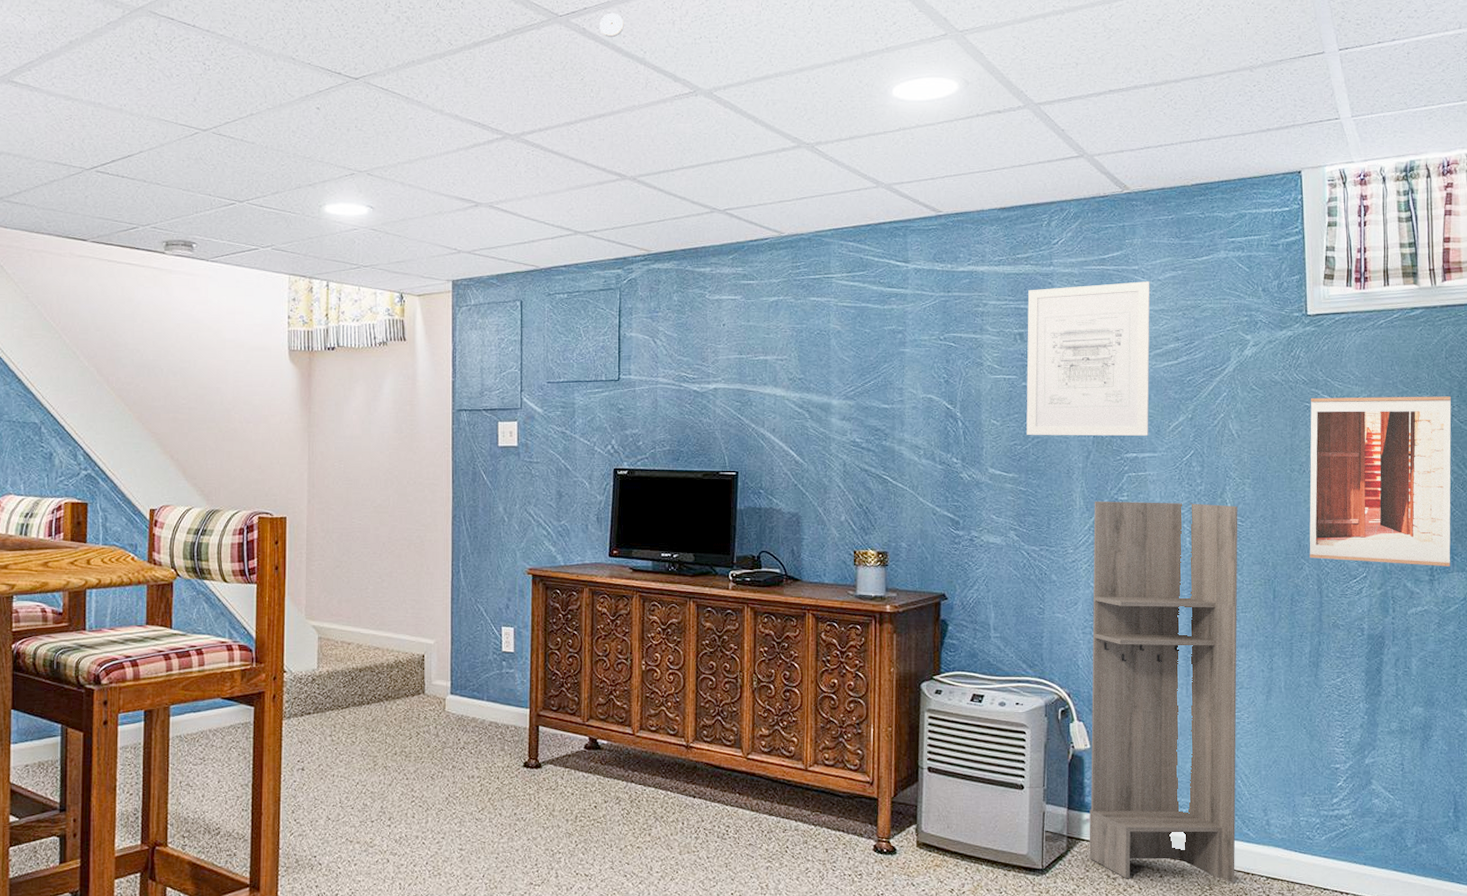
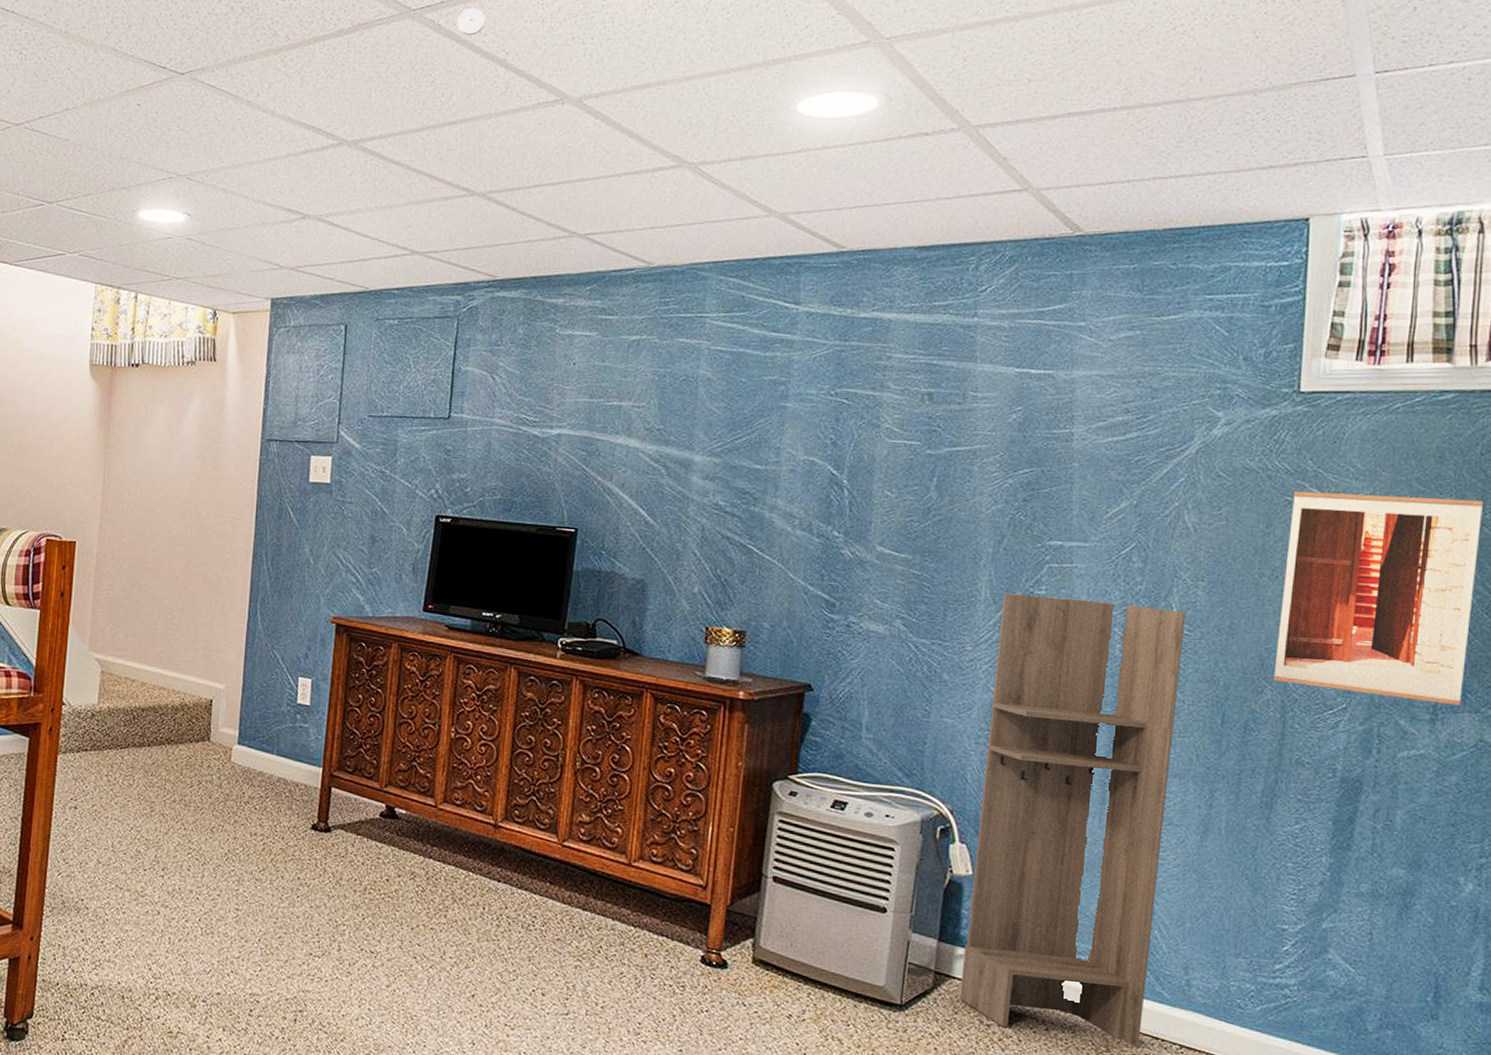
wall art: present [1026,281,1150,436] -> none [927,340,1099,522]

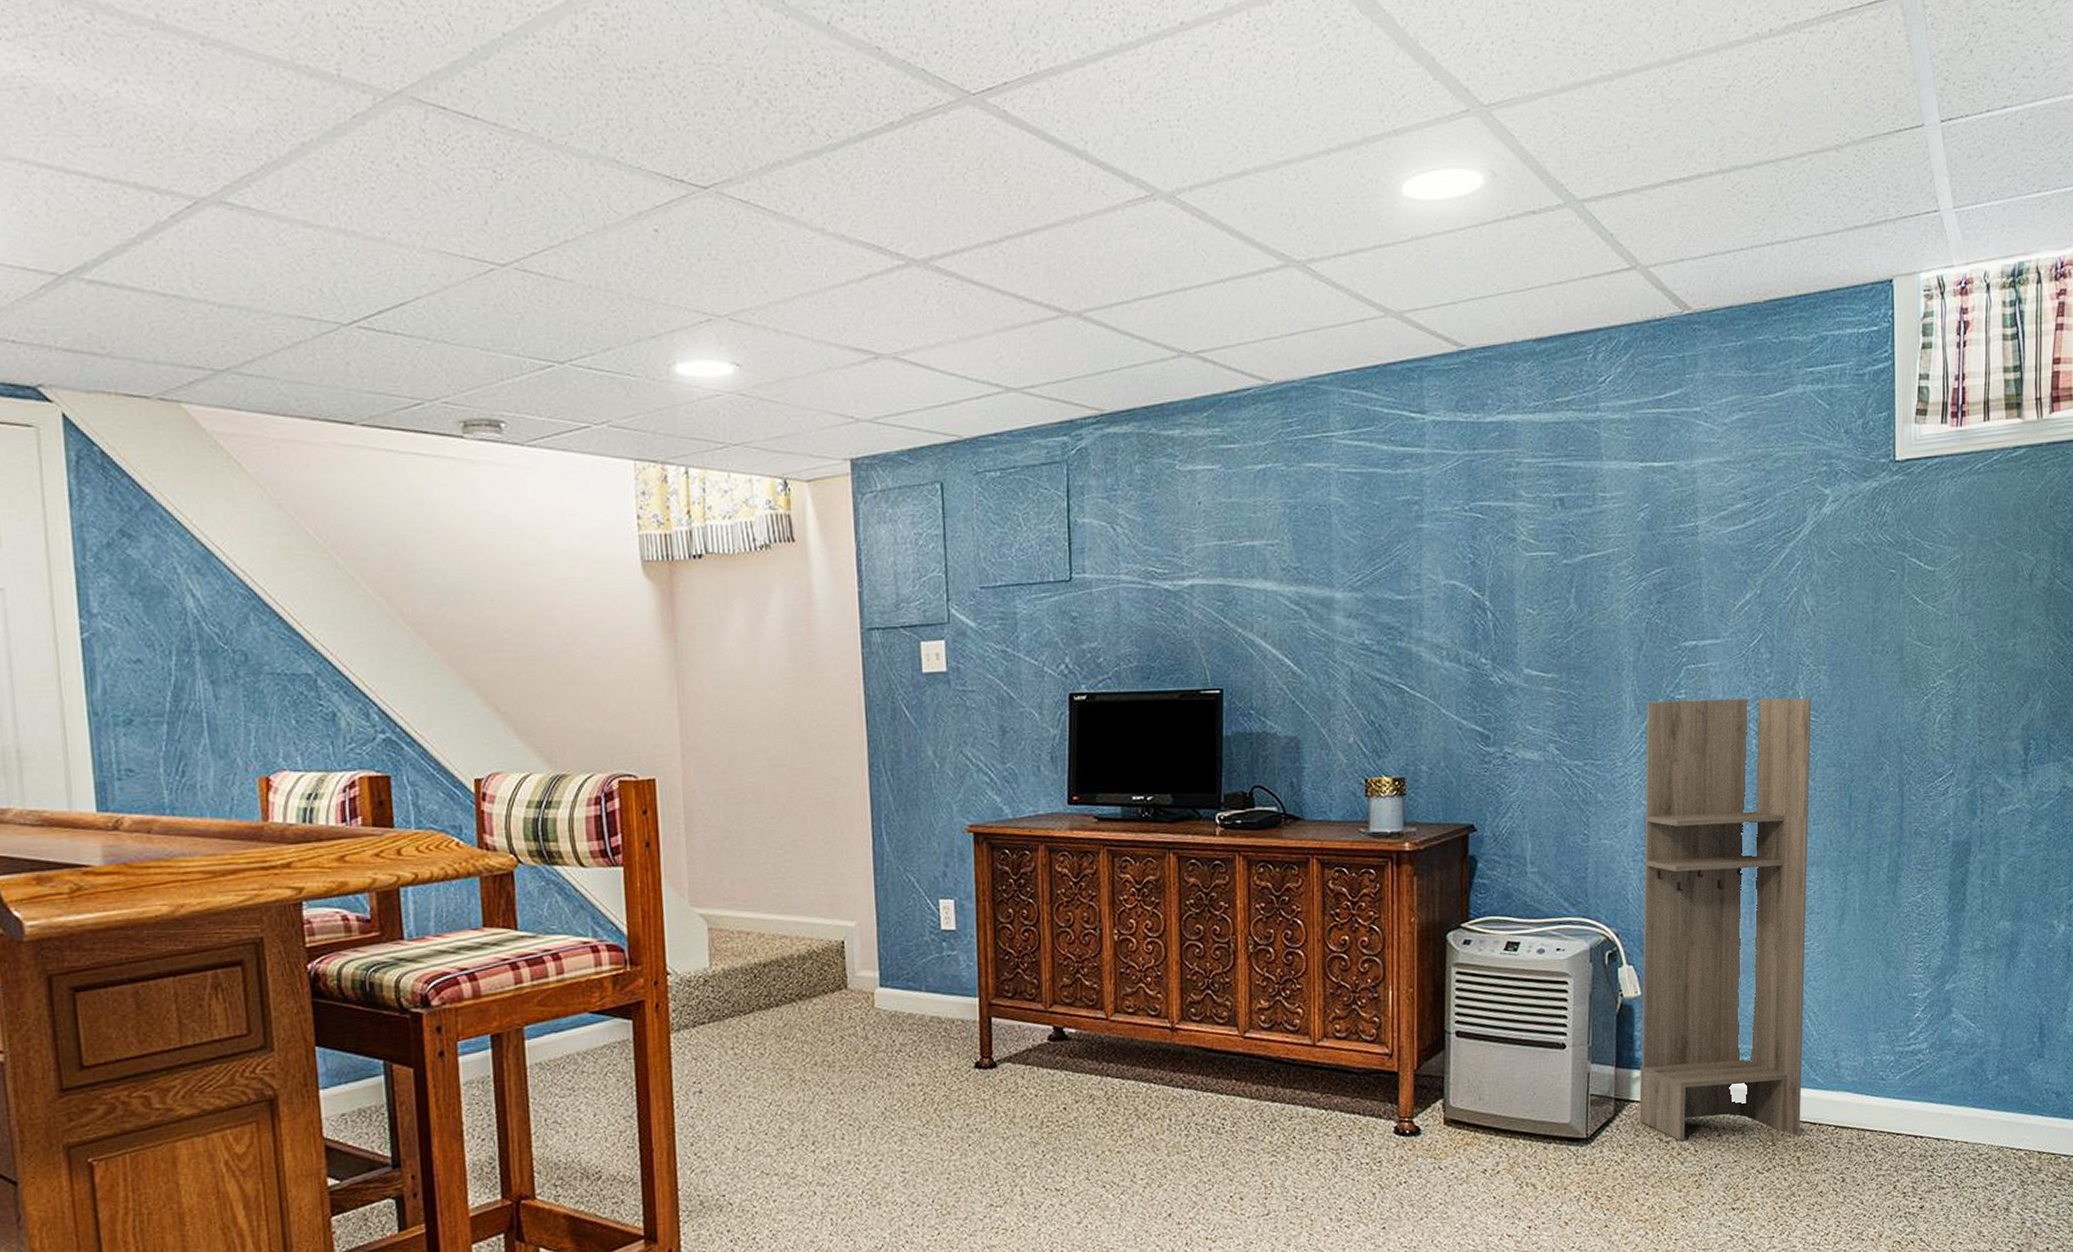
smoke detector: present [457,7,486,36] -> none [1025,88,1057,123]
wall art: present [1273,491,1483,705] -> none [1891,553,2054,757]

